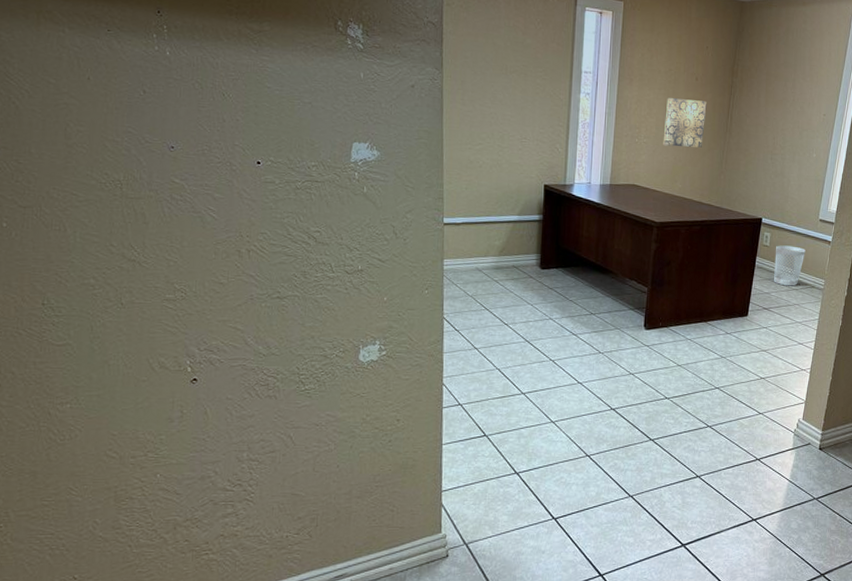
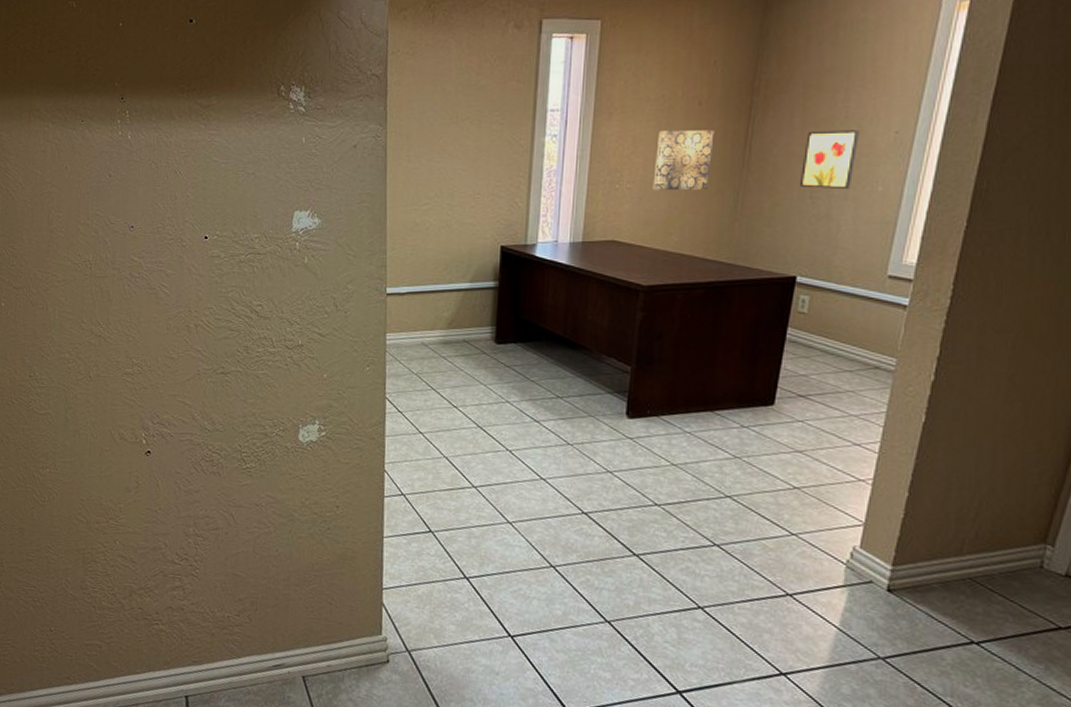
wall art: none [764,109,802,154] -> present [799,130,860,189]
wastebasket: present [774,245,806,286] -> none [815,312,865,367]

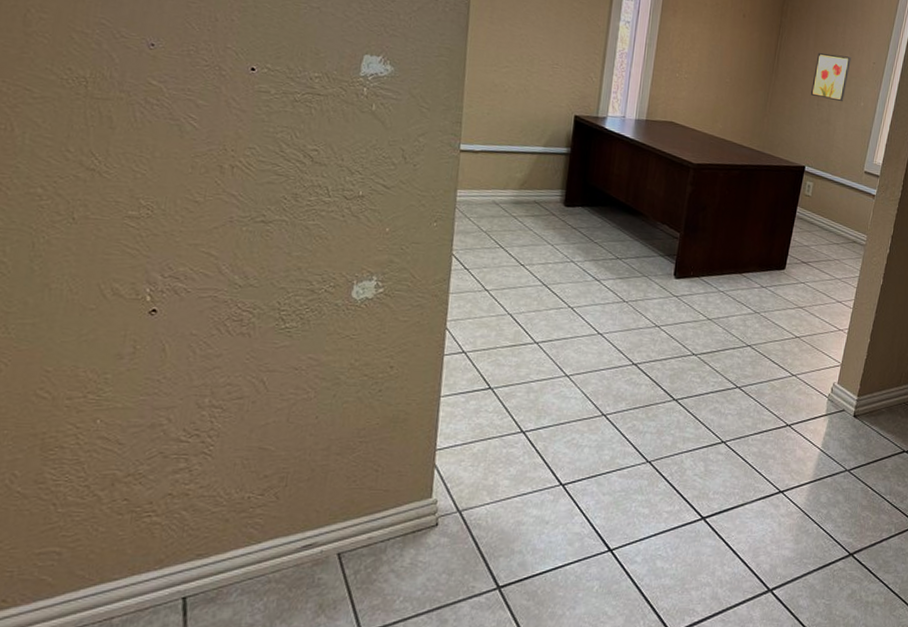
wall art: present [653,130,715,191] -> none [705,33,754,88]

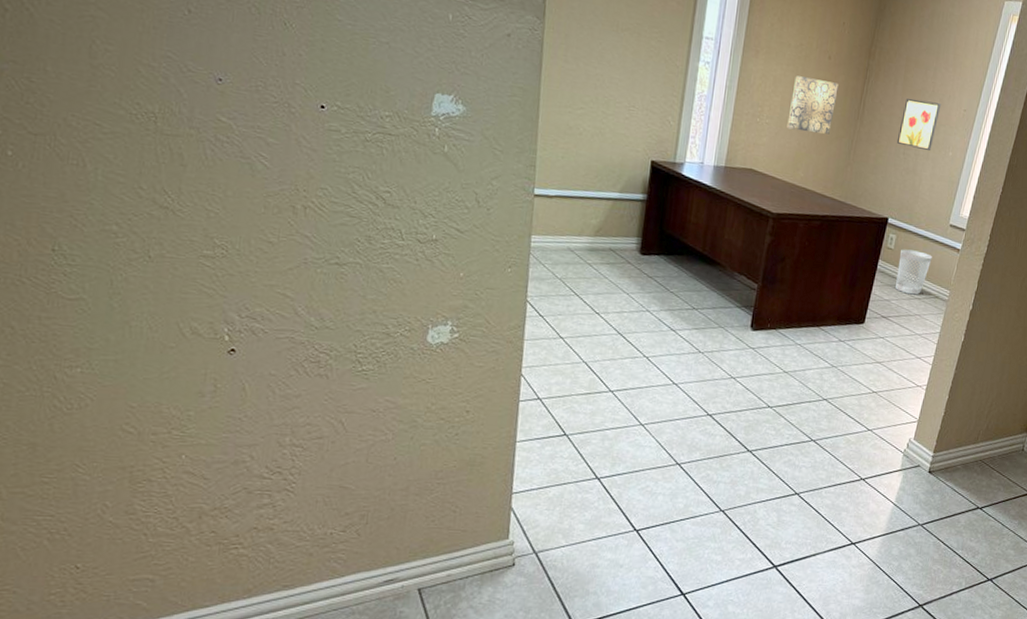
wall art: none [705,33,754,88] -> present [787,75,839,135]
wastebasket: none [814,196,849,240] -> present [895,249,932,295]

